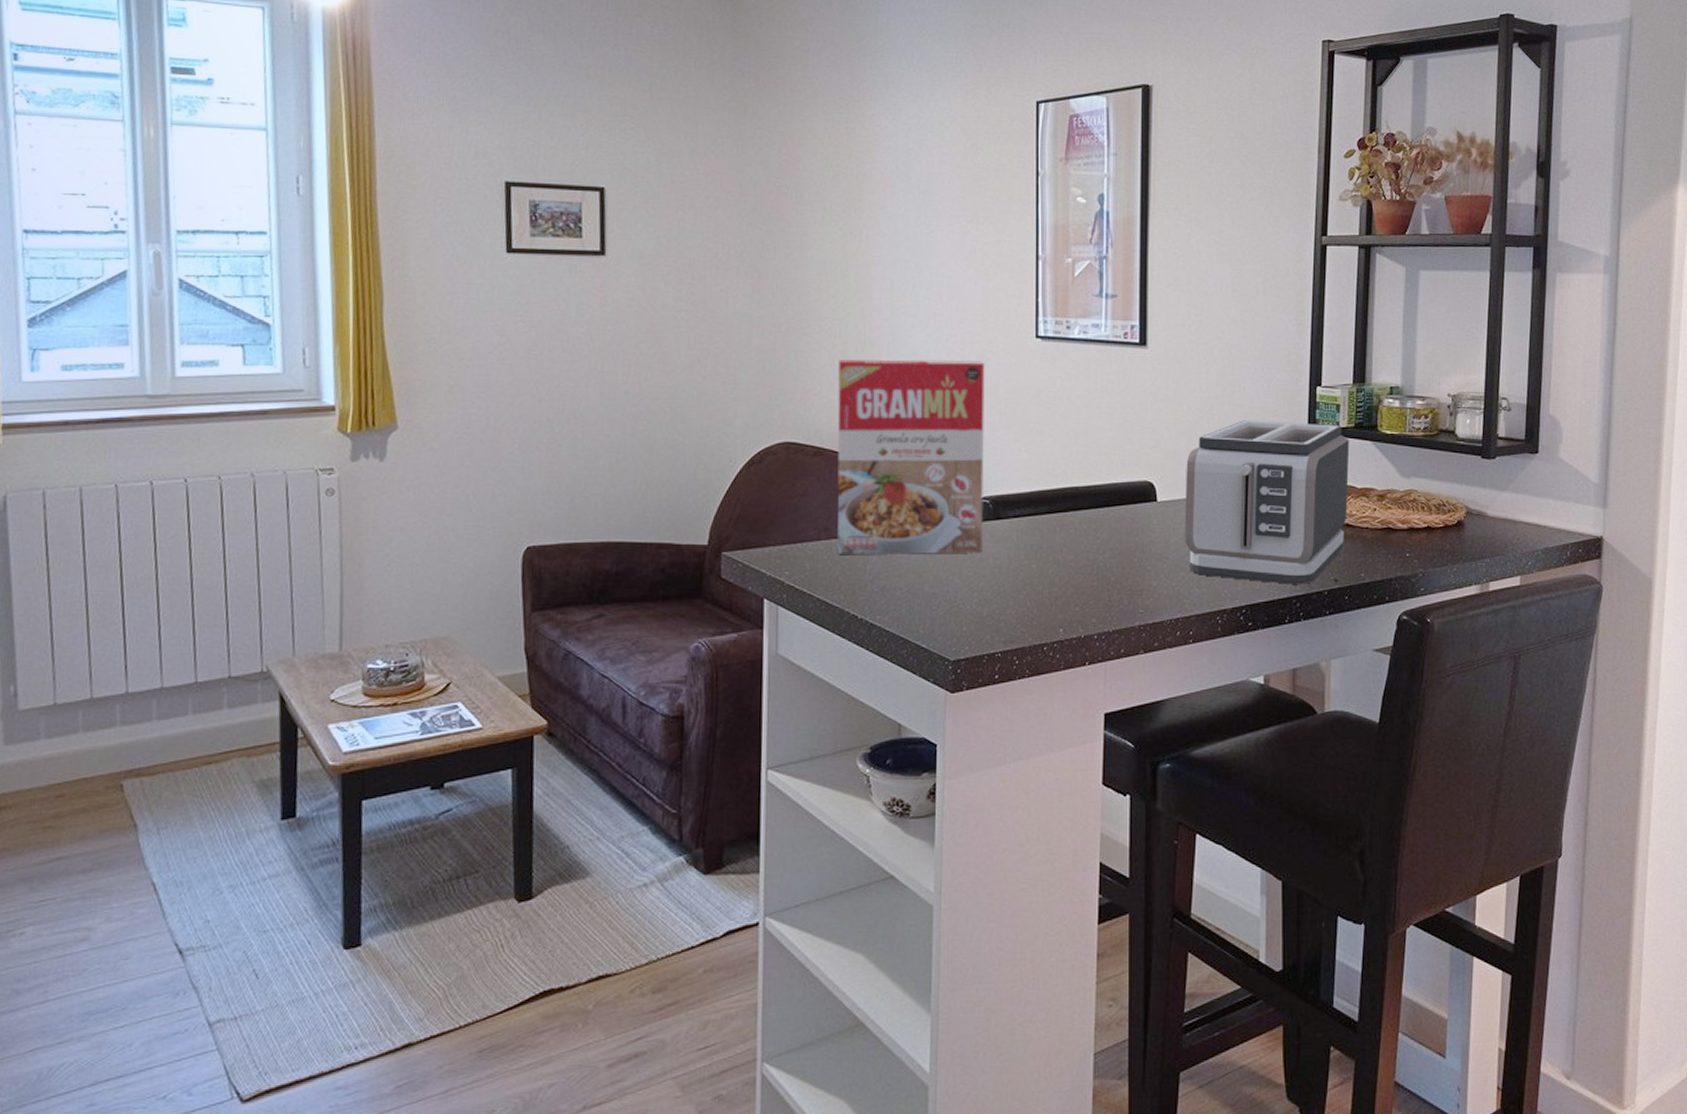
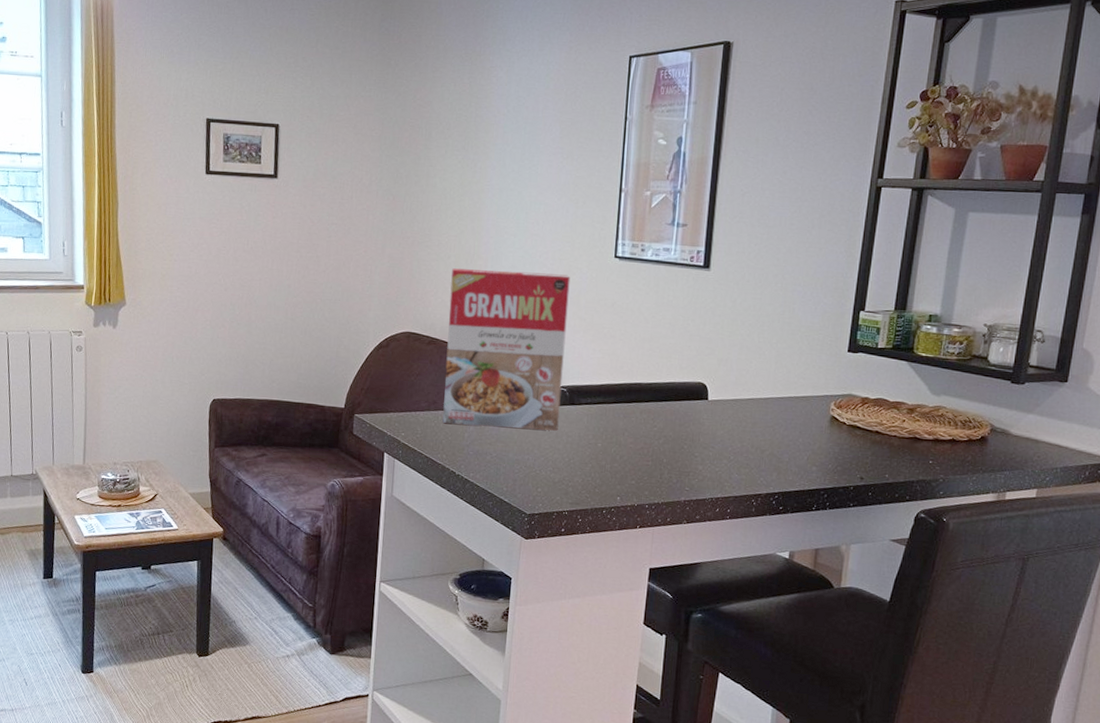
toaster: present [1185,420,1350,584] -> none [729,336,886,479]

